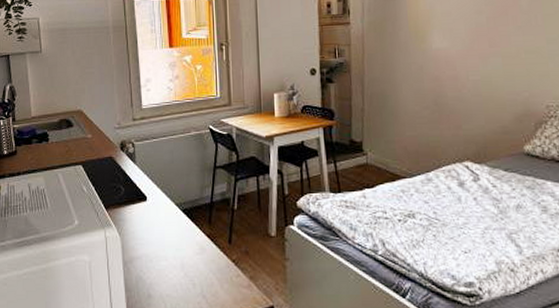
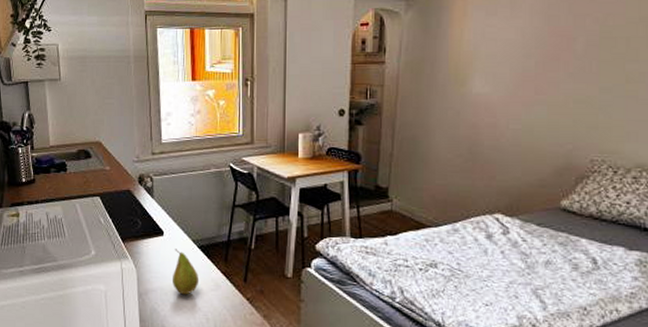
fruit: none [157,214,184,261] -> present [173,249,200,295]

